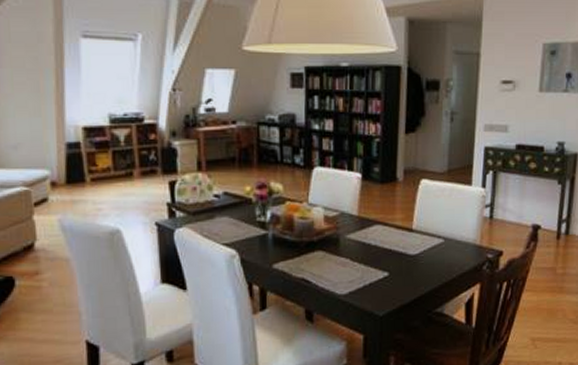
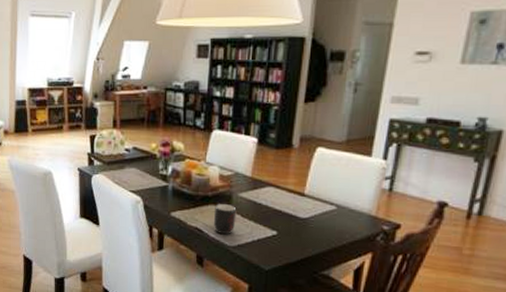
mug: none [320,248,346,283] -> present [213,204,237,235]

